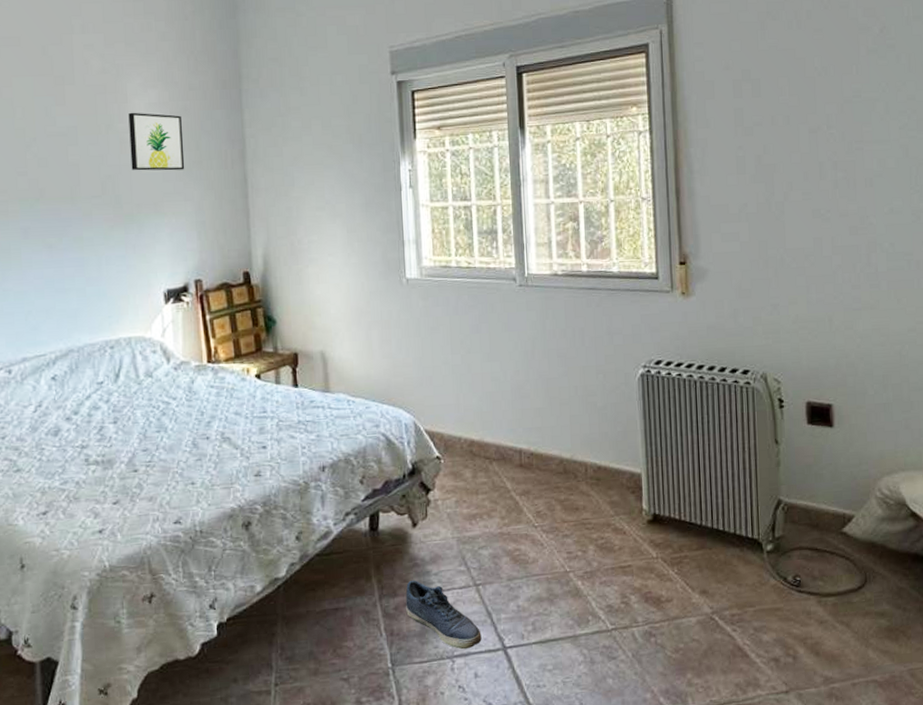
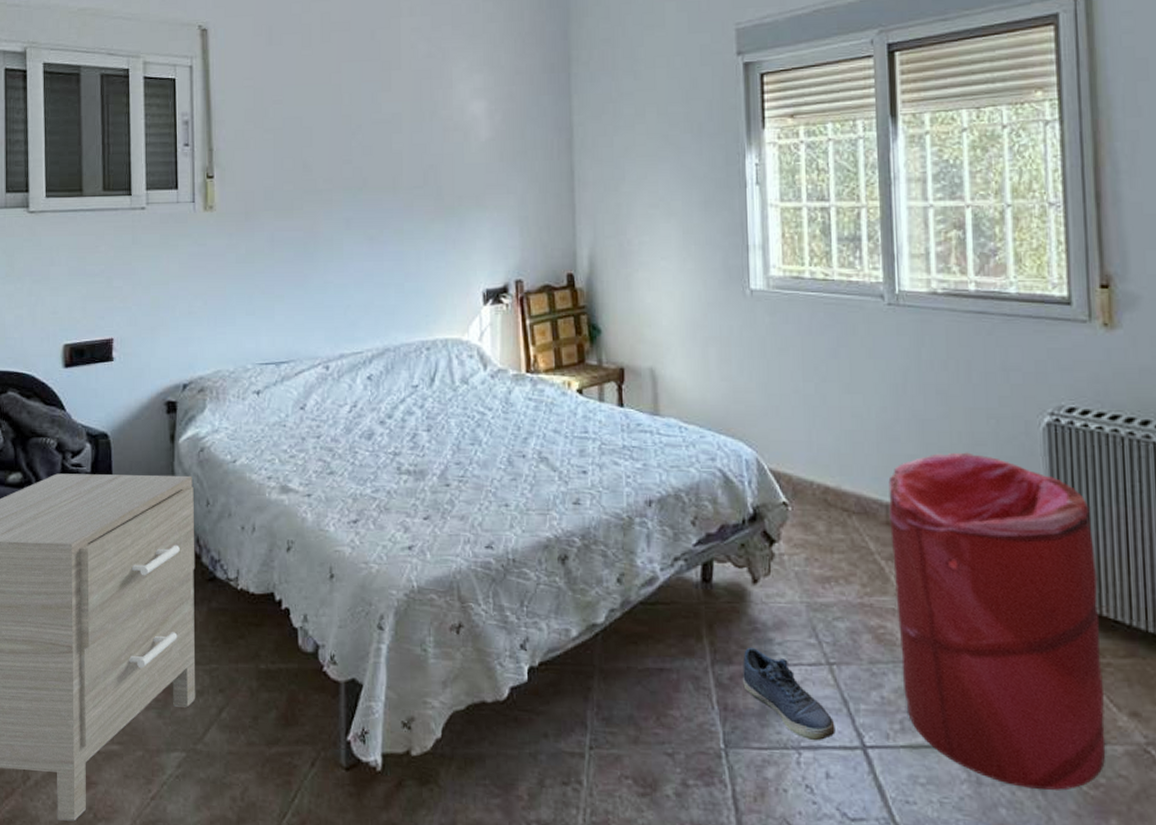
wall art: present [128,112,185,171] -> none [453,98,509,161]
laundry hamper: none [521,402,684,660] -> present [888,452,1106,790]

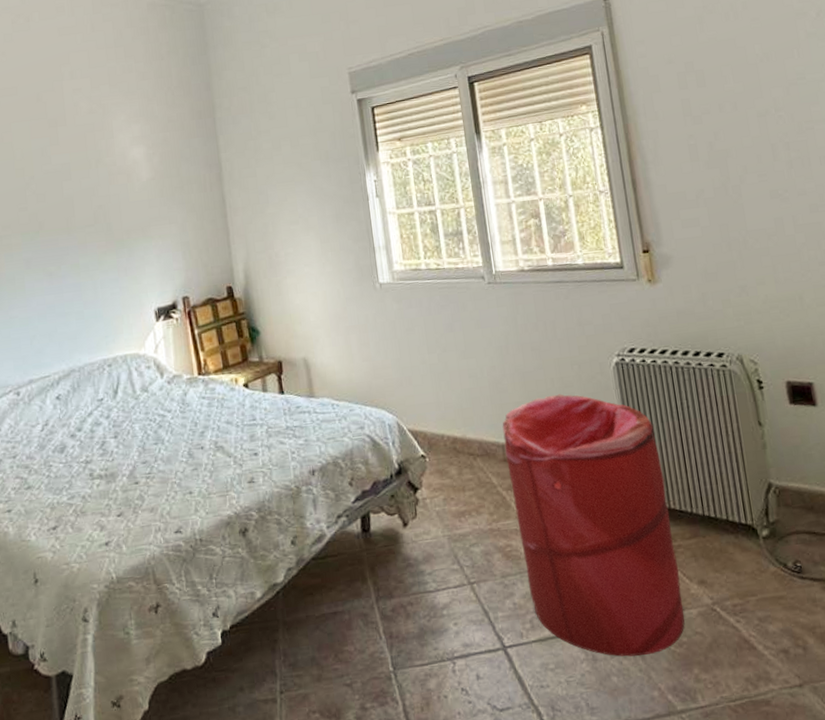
shoe: present [742,647,835,741] -> none [401,580,481,651]

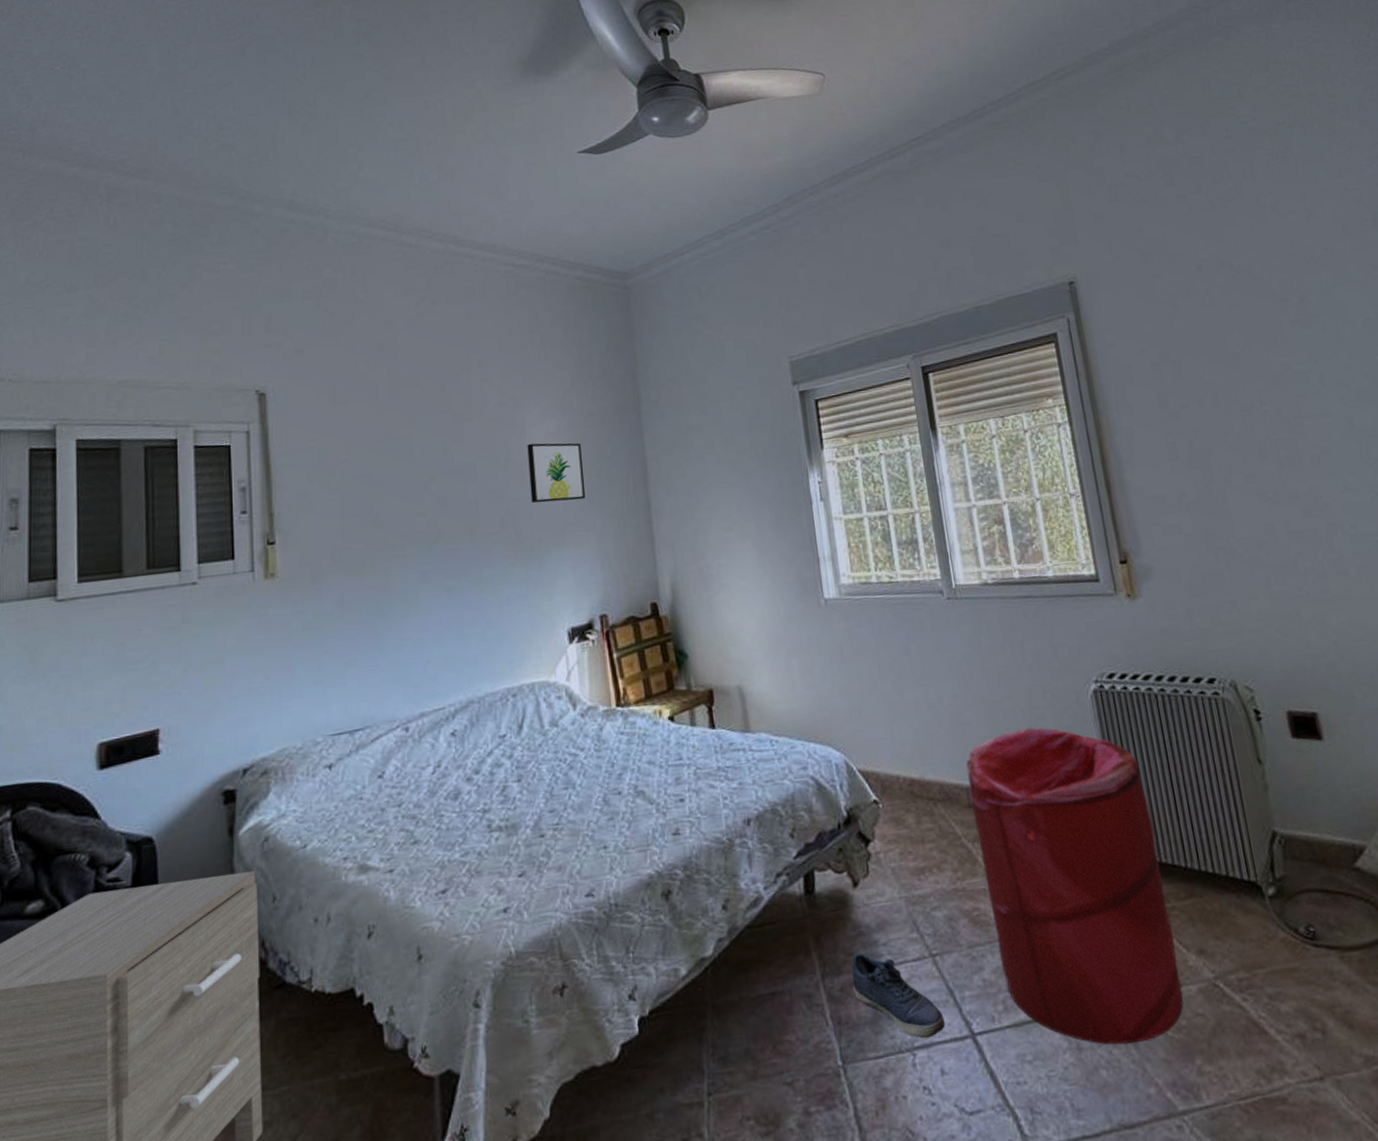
wall art: none [115,146,168,199] -> present [527,442,586,503]
shoe: none [401,580,481,651] -> present [851,952,945,1039]

